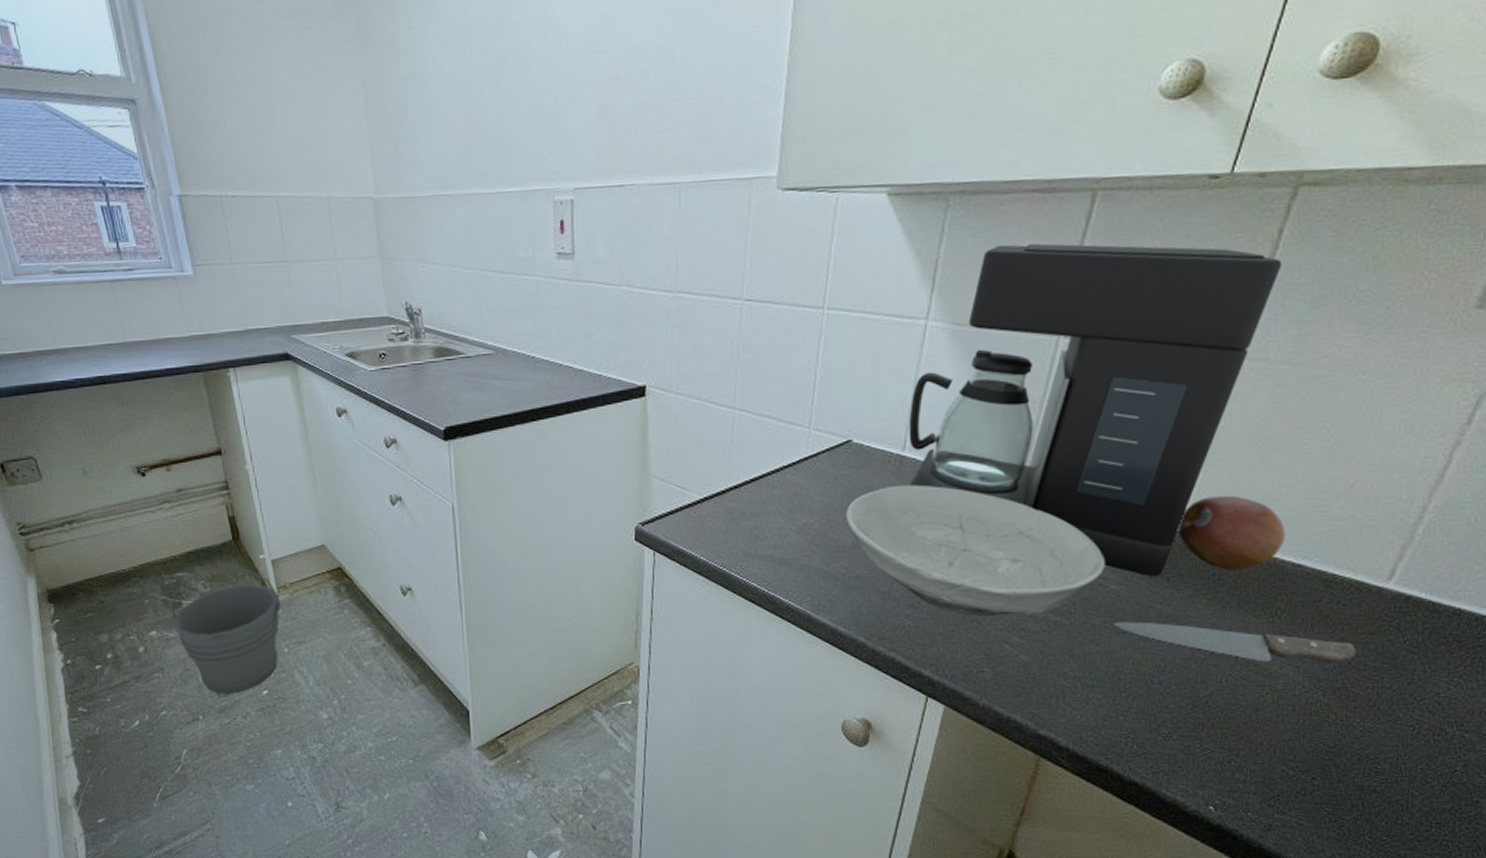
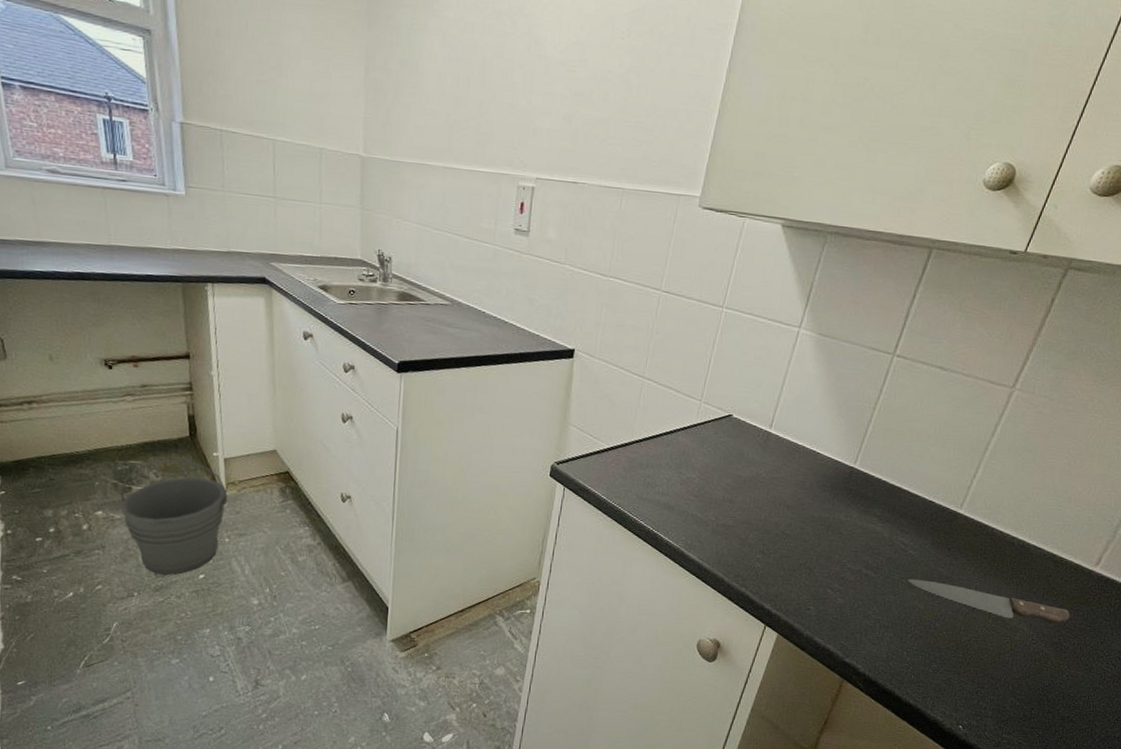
bowl: present [846,484,1106,616] -> none [720,455,908,568]
coffee maker: present [909,243,1282,577] -> none [771,278,1052,547]
fruit: present [1177,496,1286,571] -> none [960,490,1033,548]

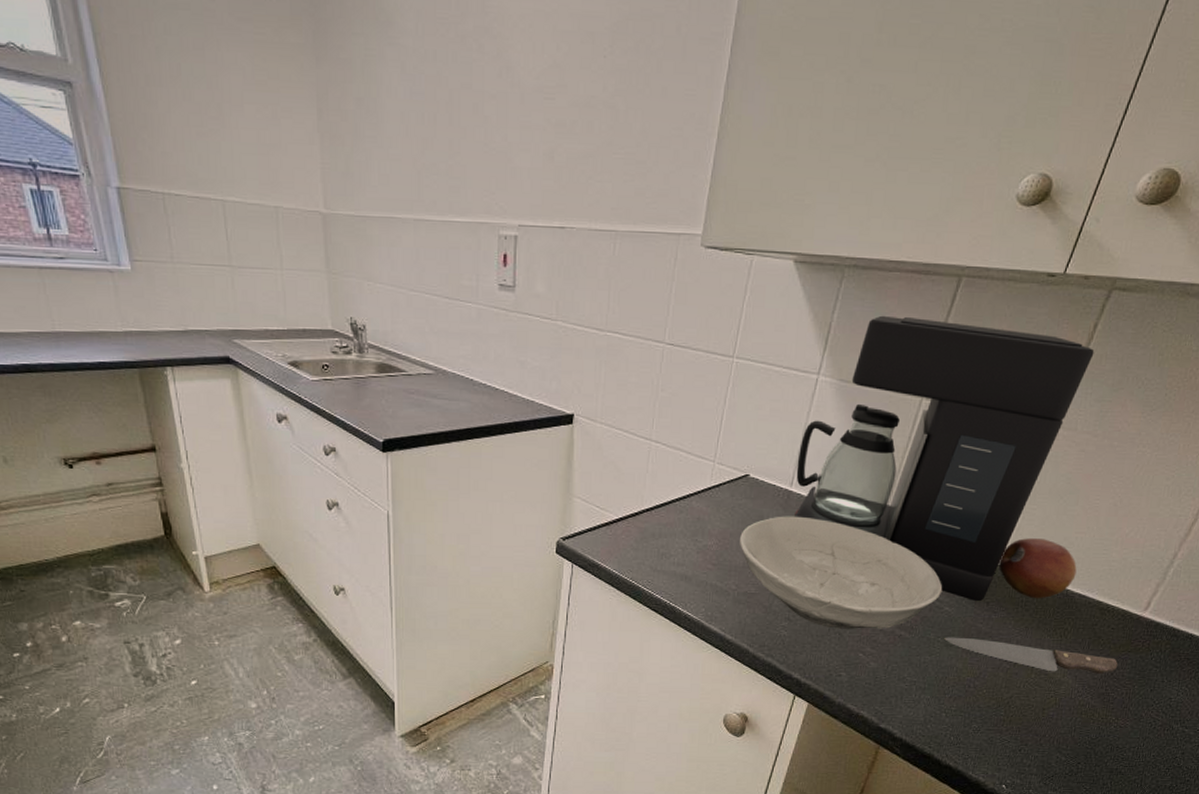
bucket: present [120,458,228,575] -> none [98,560,213,683]
bowl: none [720,455,908,568] -> present [740,516,943,629]
coffee maker: none [771,278,1052,547] -> present [793,315,1095,602]
fruit: none [960,490,1033,548] -> present [998,538,1077,599]

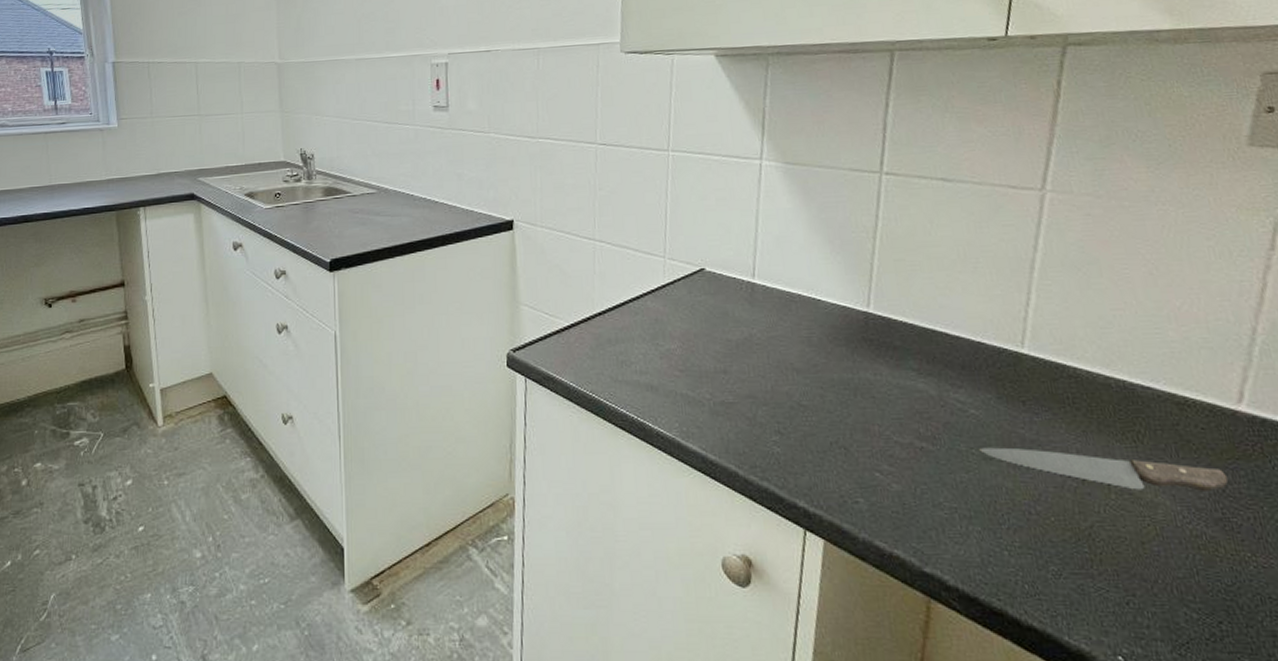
bowl: present [740,516,943,629] -> none [706,310,961,442]
coffee maker: present [793,315,1095,602] -> none [755,94,1067,401]
fruit: present [998,538,1077,599] -> none [1022,319,1129,394]

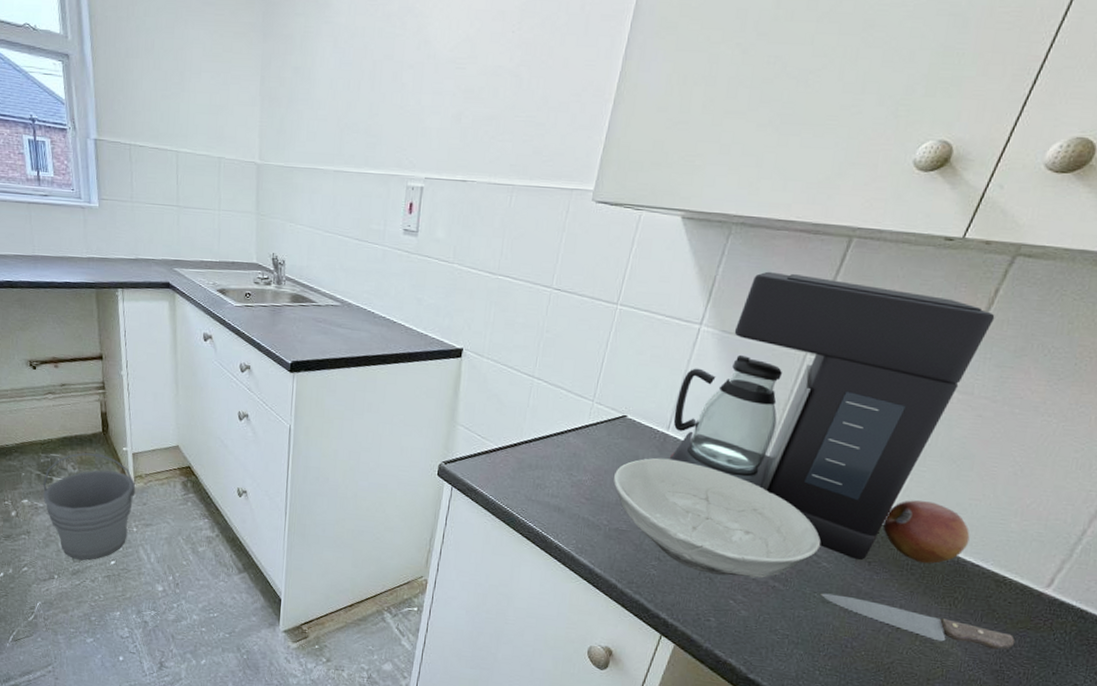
bucket: none [58,395,165,530] -> present [43,452,136,560]
bowl: none [706,310,961,442] -> present [614,457,822,579]
coffee maker: none [755,94,1067,401] -> present [669,271,995,561]
fruit: none [1022,319,1129,394] -> present [882,500,970,564]

